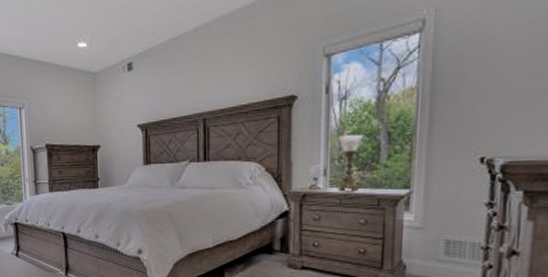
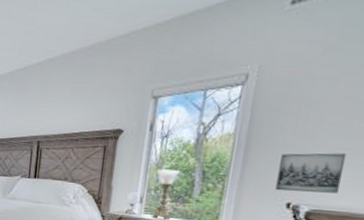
wall art: none [467,96,538,145] -> present [275,153,347,193]

